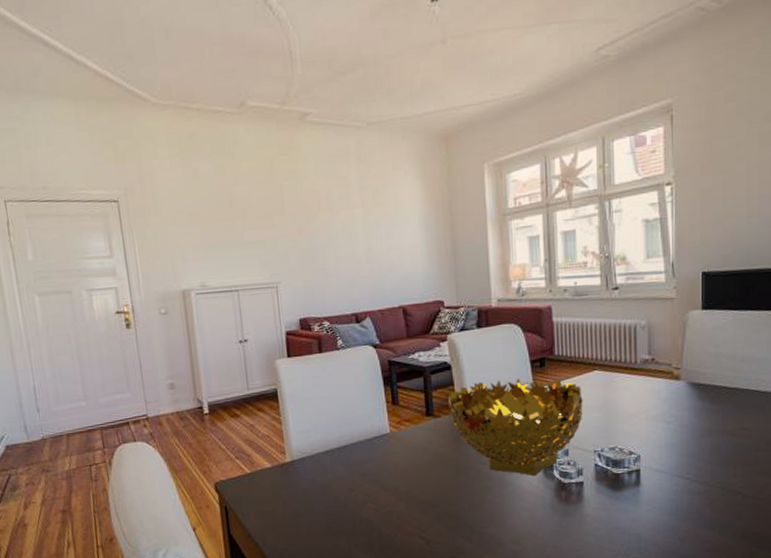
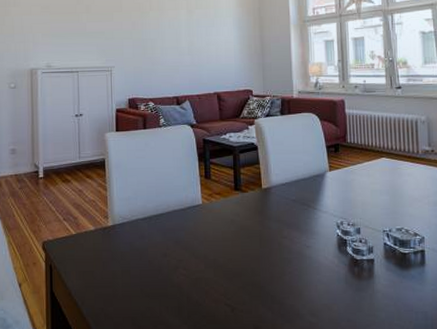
decorative bowl: present [448,378,583,477] -> none [254,161,373,252]

